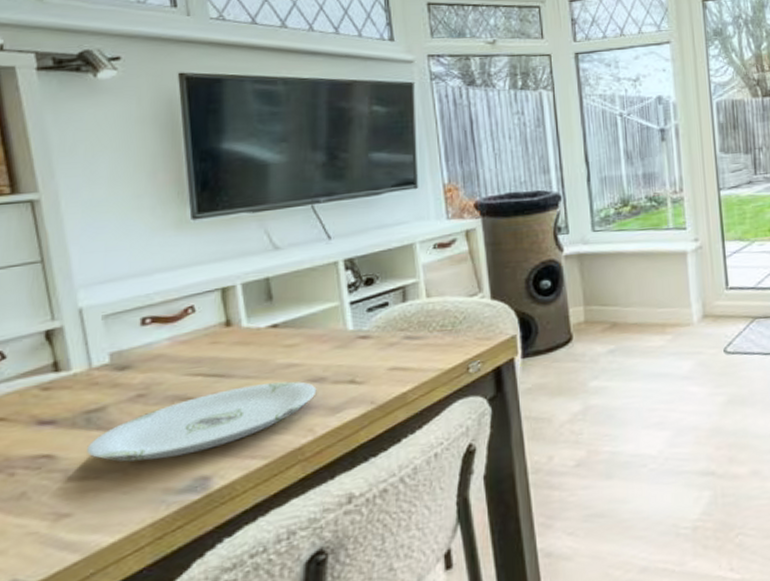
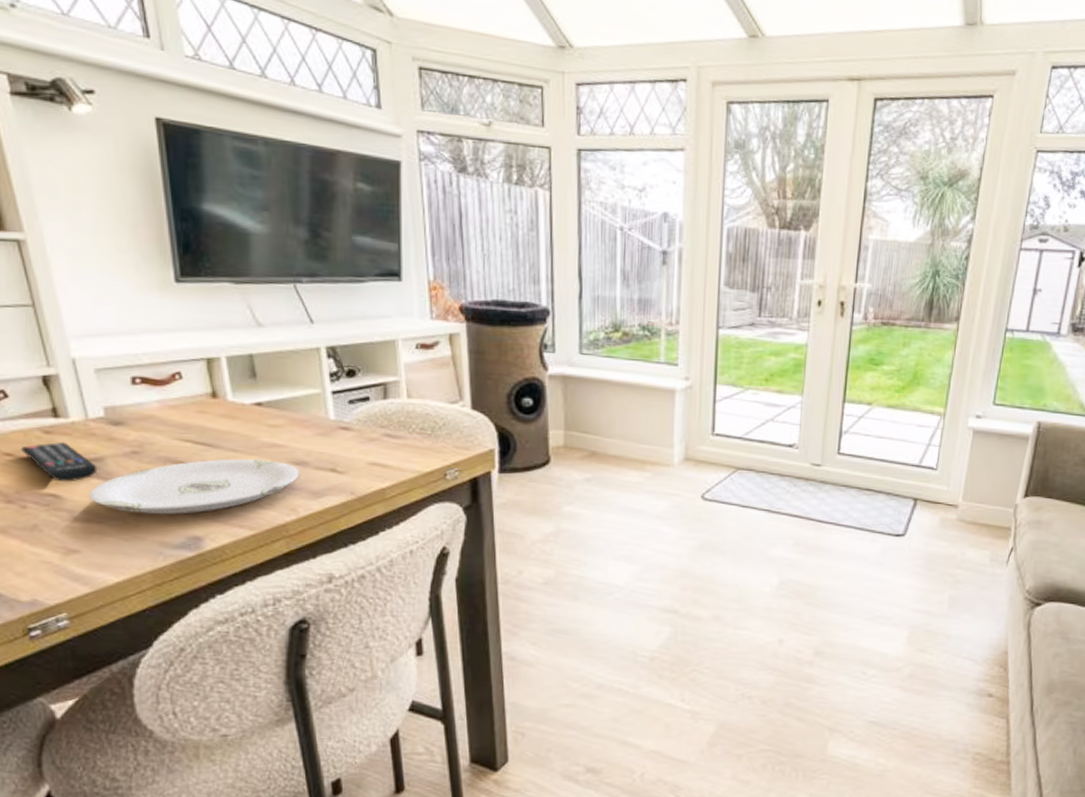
remote control: none [15,396,98,440] -> present [21,441,98,482]

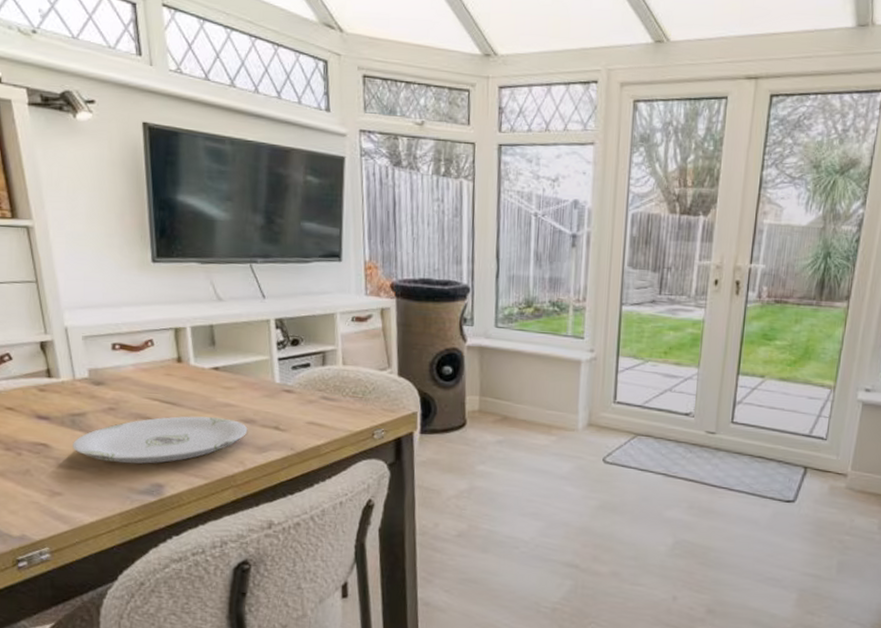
remote control: present [21,441,98,482] -> none [20,398,81,434]

